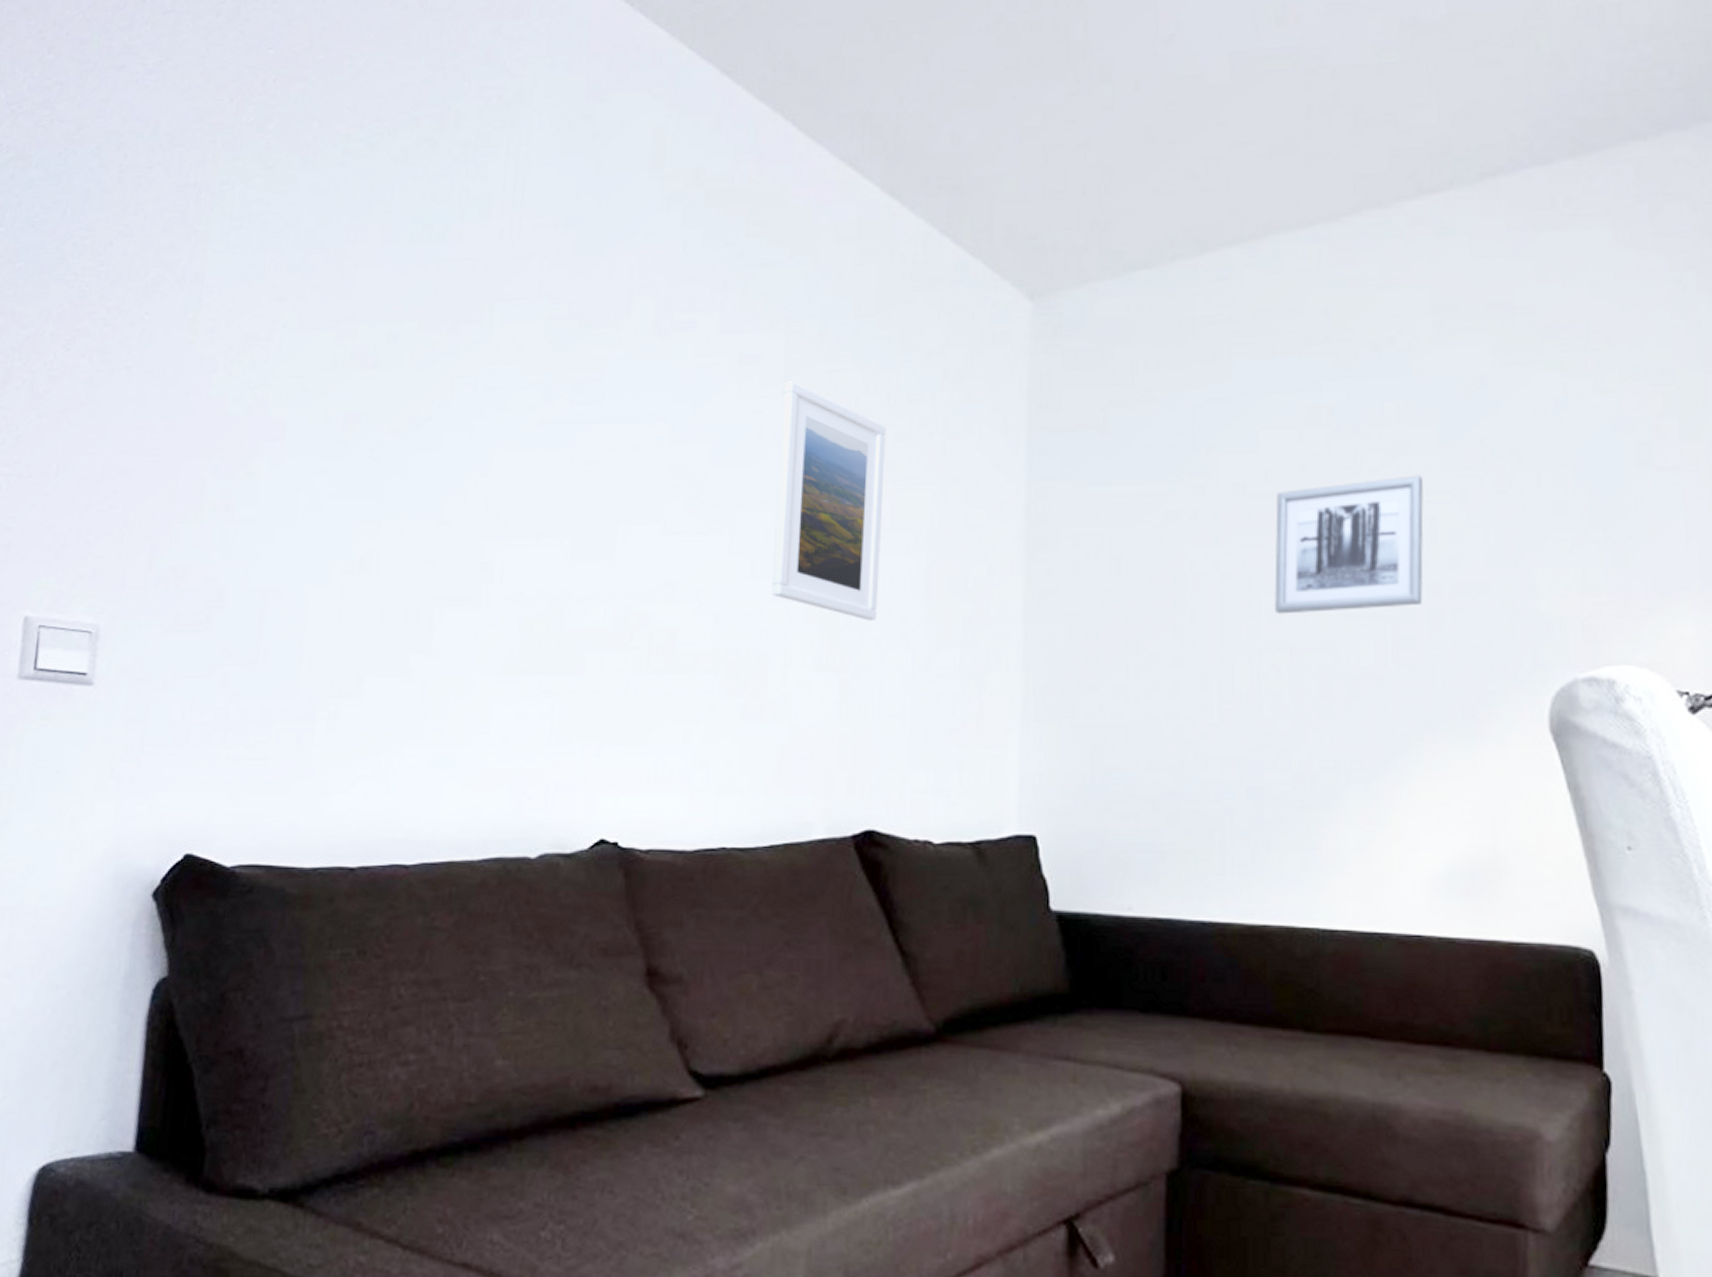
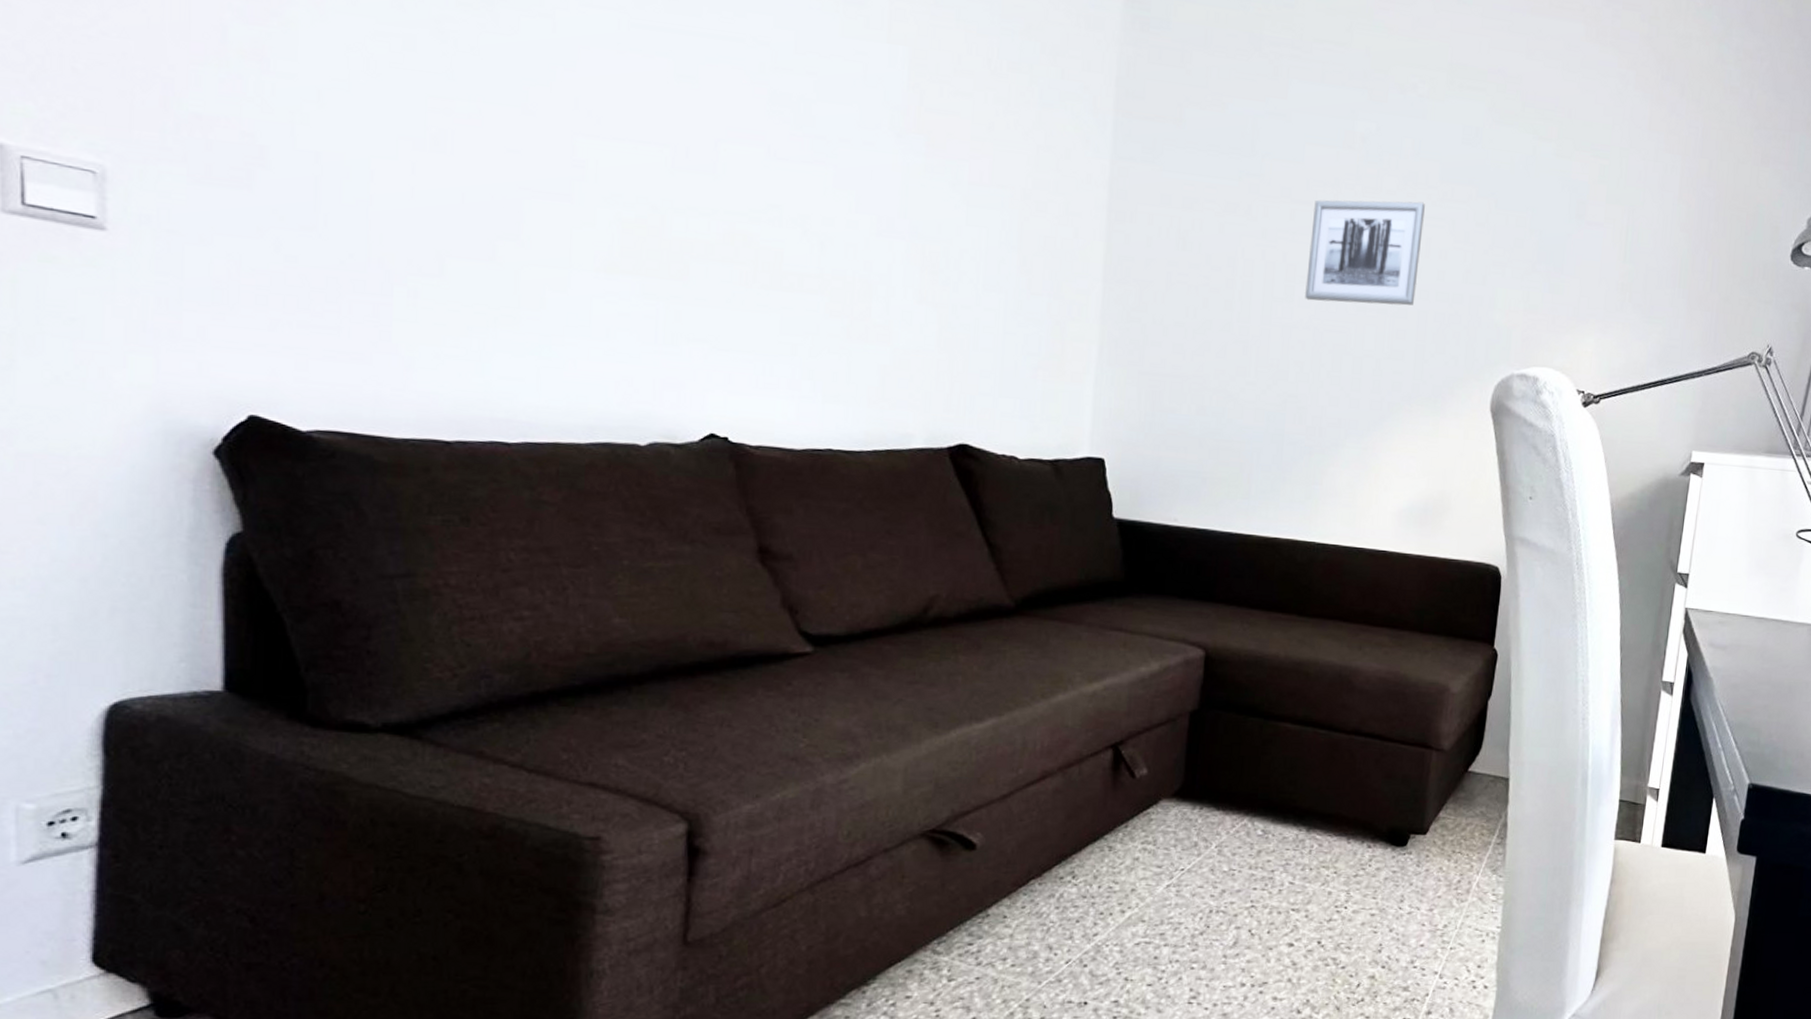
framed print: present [772,381,886,621] -> none [876,28,987,265]

